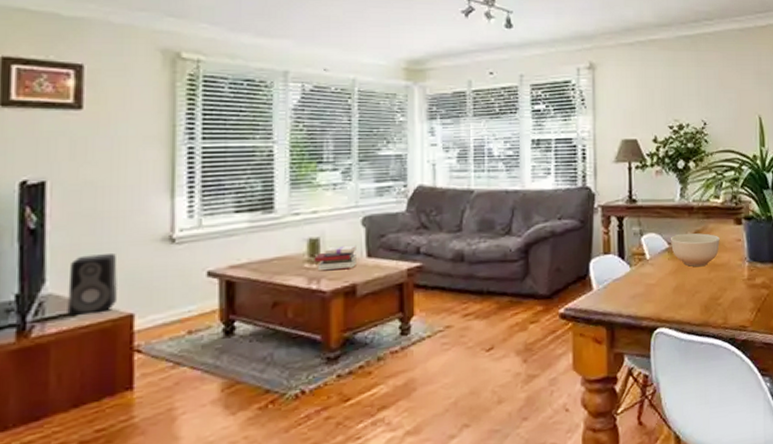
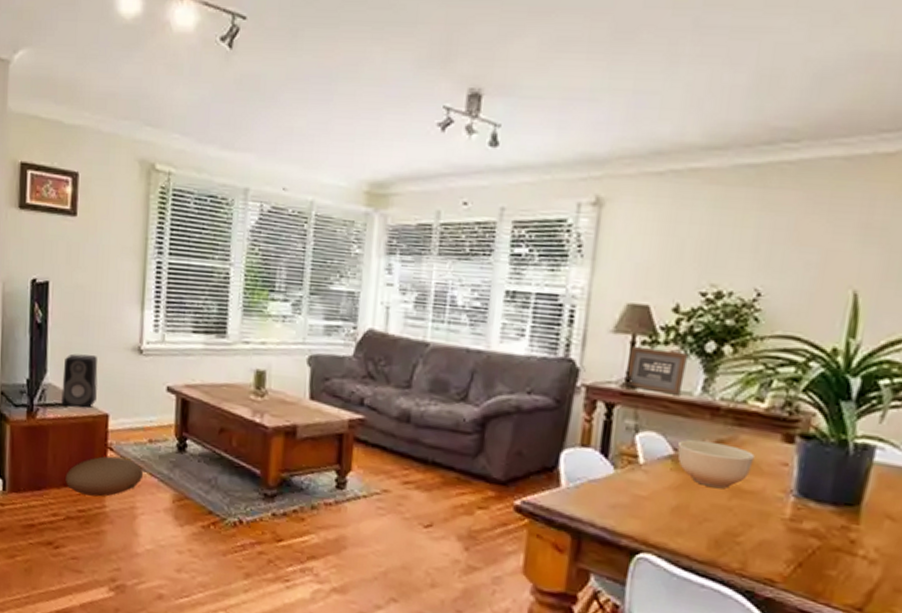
pouf: none [76,357,183,411] -> present [65,456,144,497]
books: present [314,244,358,271] -> none [259,381,300,409]
picture frame: none [628,170,667,203] -> present [624,347,687,395]

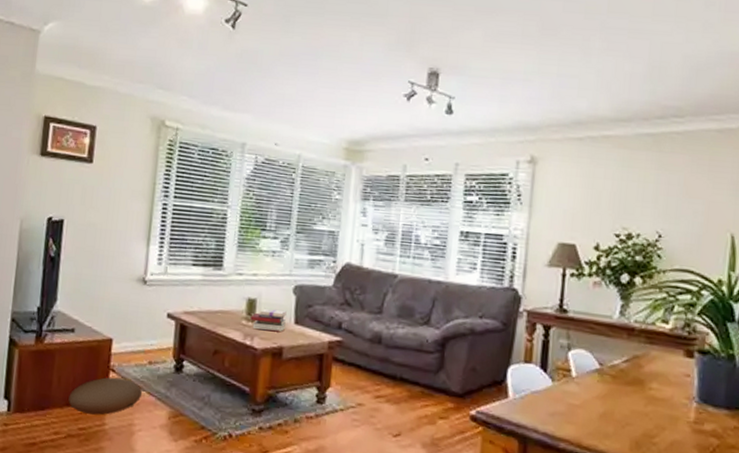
speaker: present [61,353,98,407] -> none [69,284,105,333]
books: none [259,381,300,409] -> present [250,308,287,333]
picture frame: present [624,347,687,395] -> none [558,278,607,319]
bowl: present [677,440,755,489] -> none [602,356,663,397]

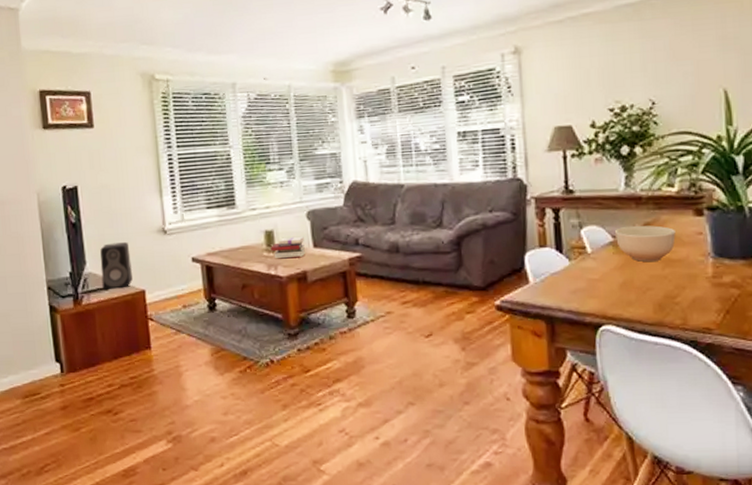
pouf: present [68,377,143,415] -> none [115,325,183,363]
speaker: none [69,284,105,333] -> present [100,242,133,289]
bowl: none [602,356,663,397] -> present [614,225,676,262]

